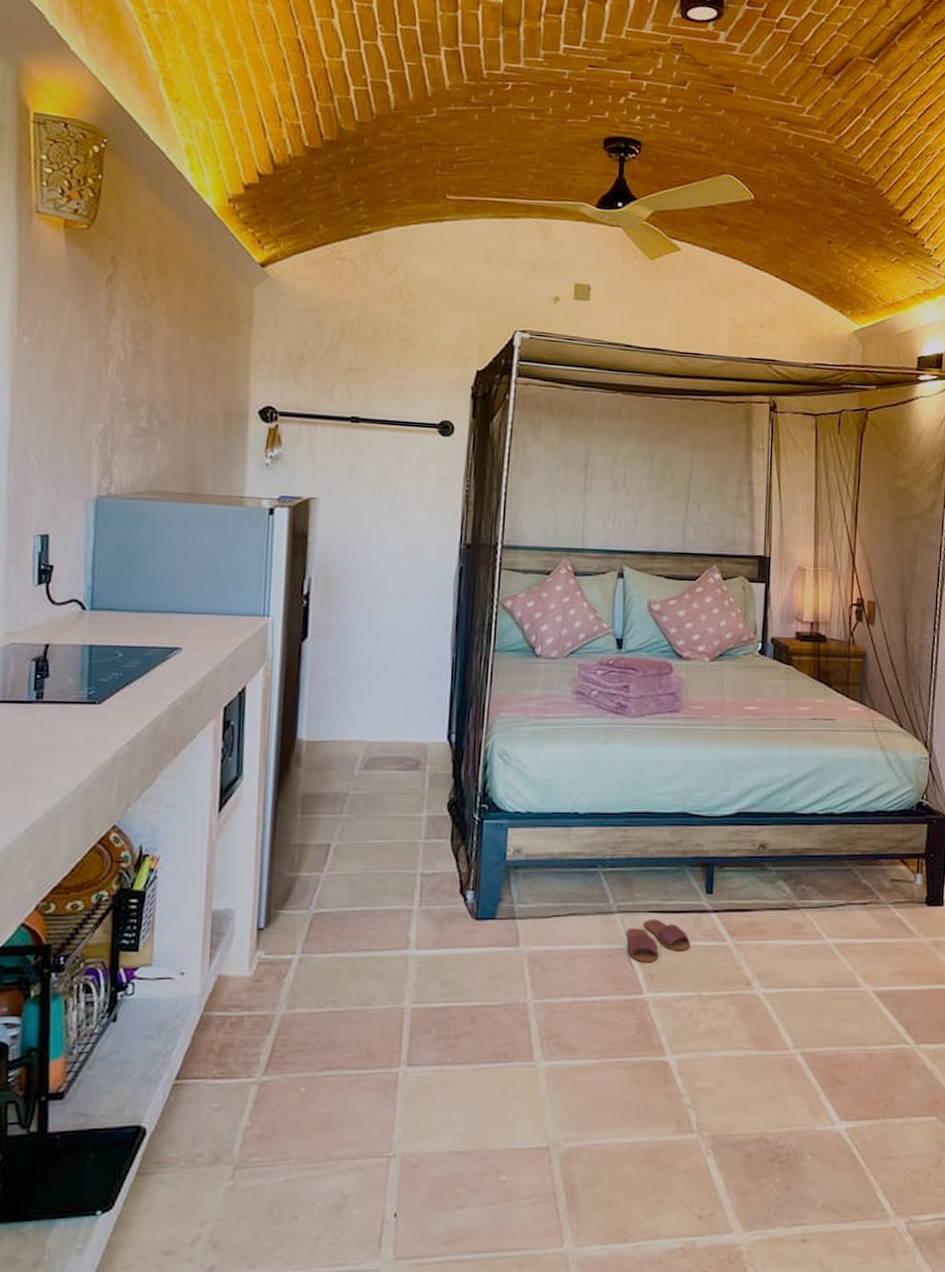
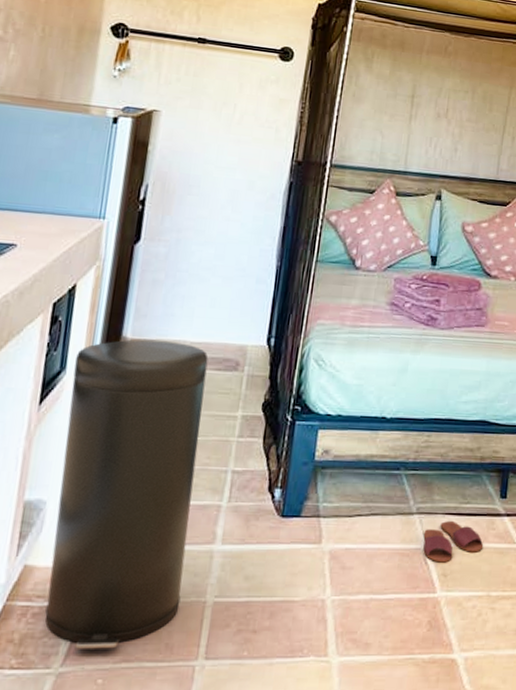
pedal bin: none [243,742,388,1058] -> present [45,339,209,649]

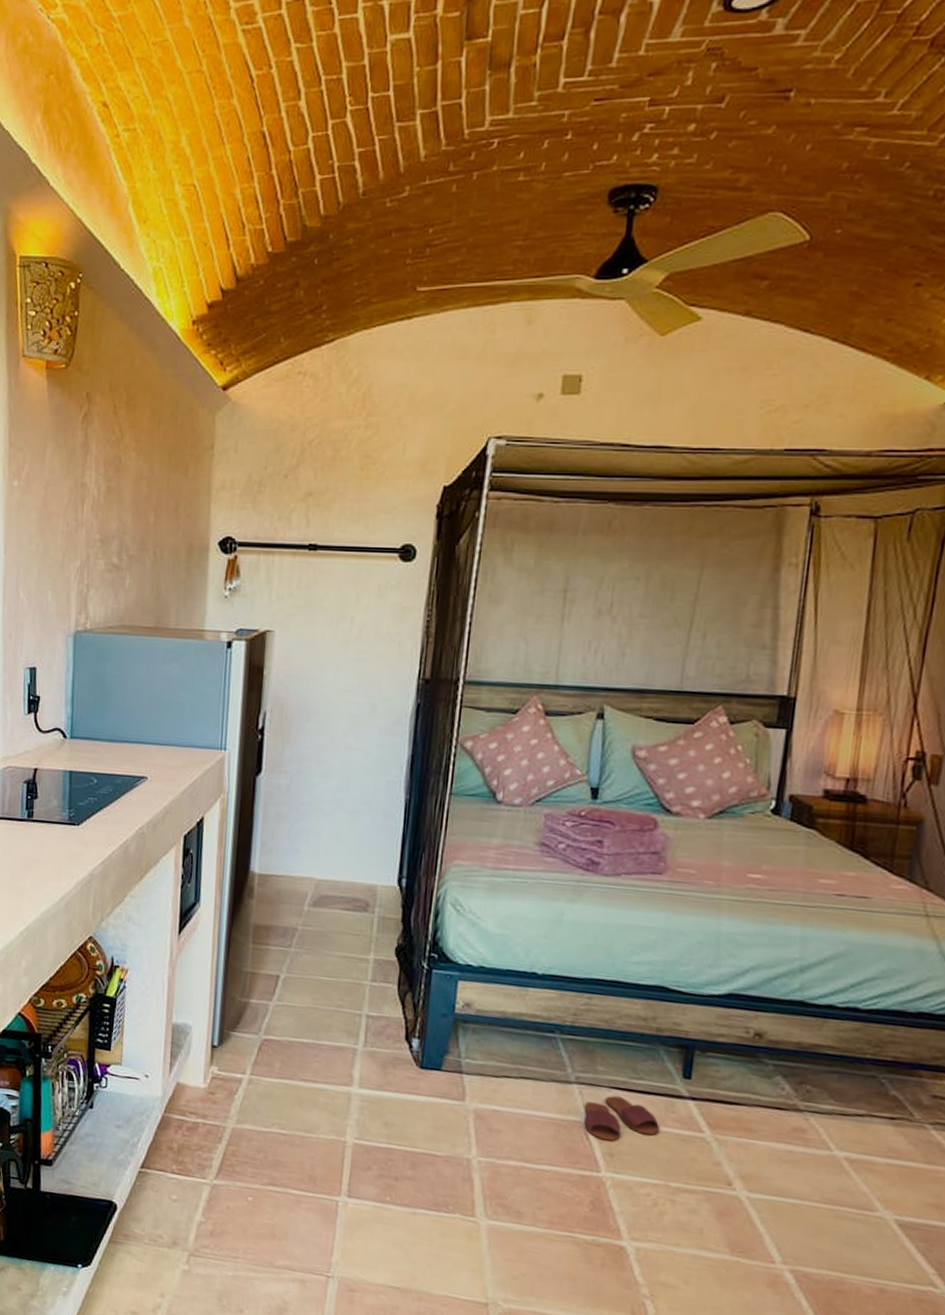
pedal bin: present [45,339,209,649] -> none [198,875,337,1172]

